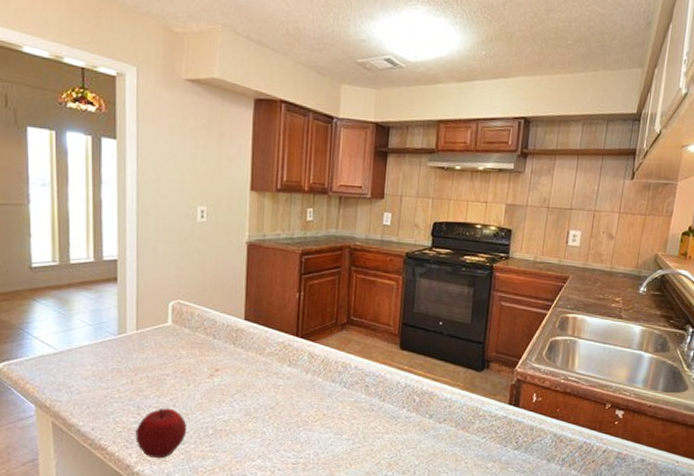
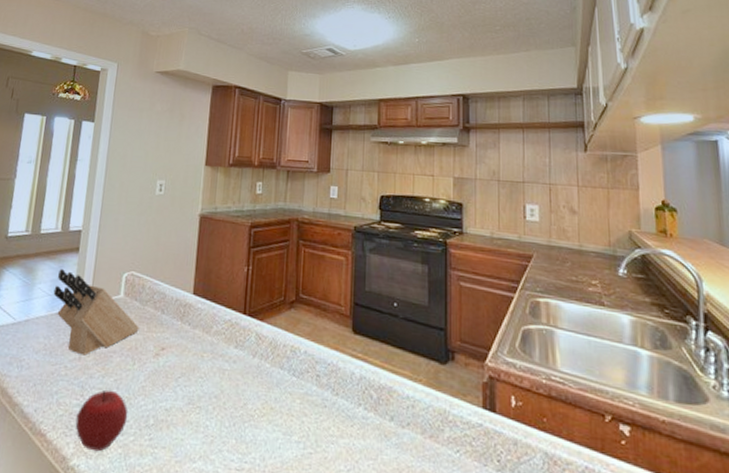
knife block: none [94,299,191,379] -> present [53,269,139,356]

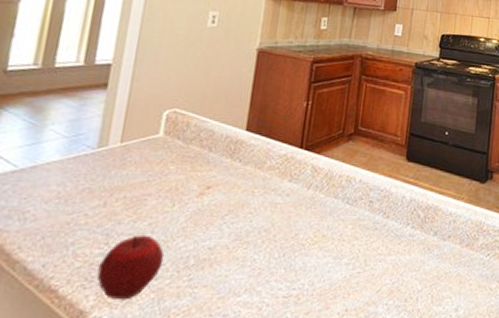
knife block: present [53,269,139,356] -> none [71,107,181,201]

